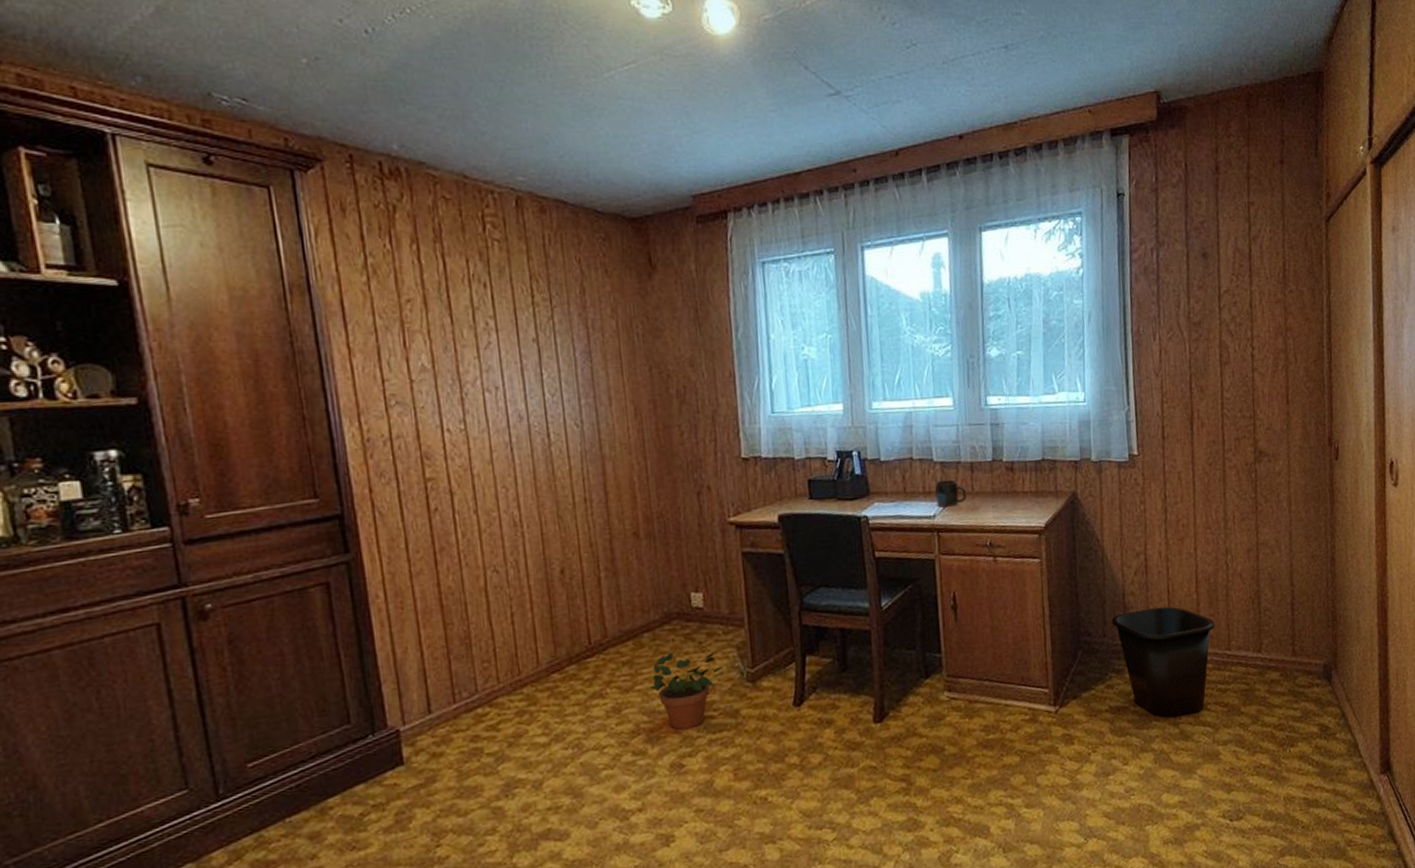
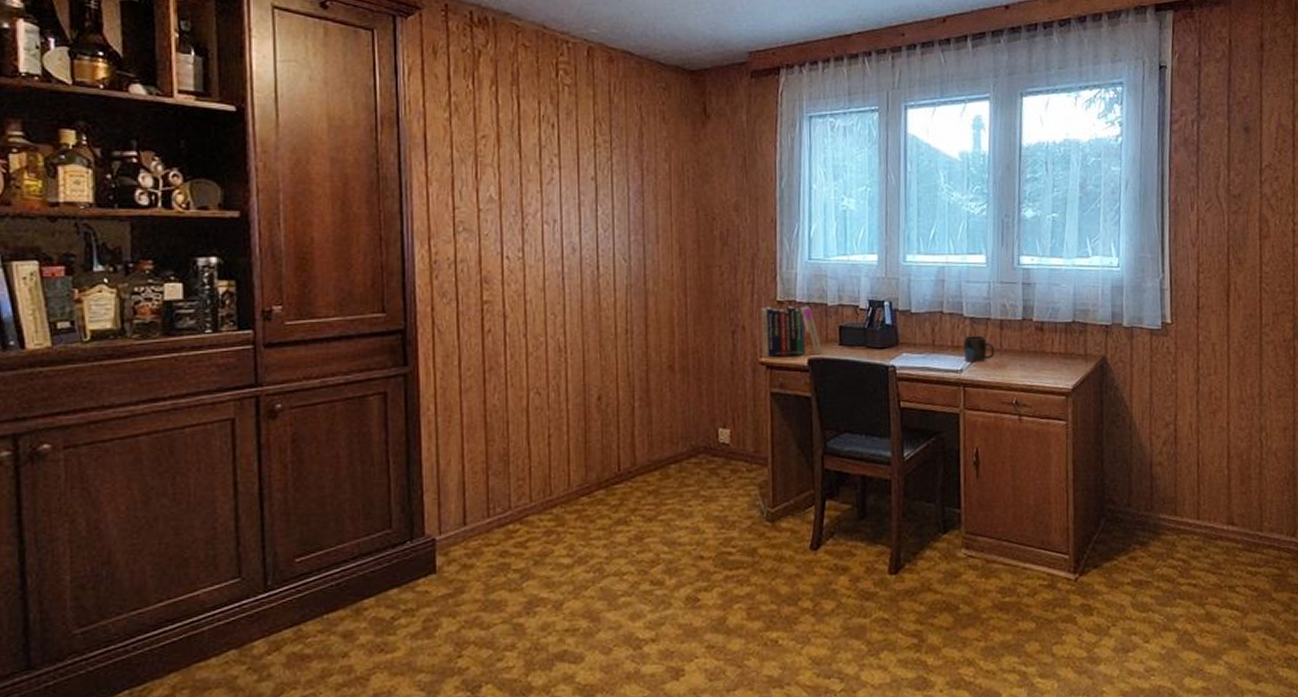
potted plant: present [650,652,725,730] -> none [673,485,745,564]
books: none [726,460,794,518] -> present [761,305,823,358]
waste bin: present [1111,606,1215,718] -> none [1137,480,1247,597]

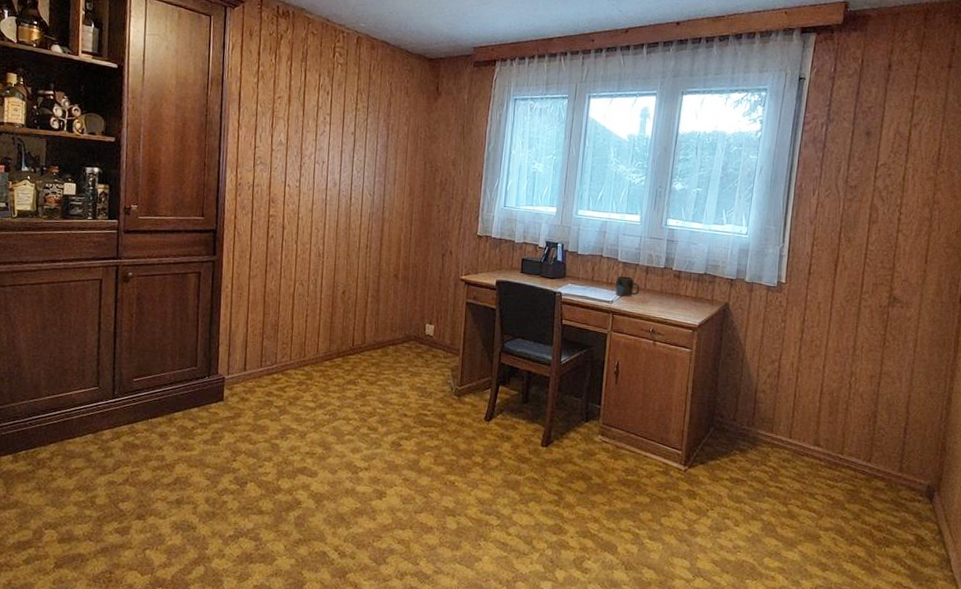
books: present [761,305,823,358] -> none [463,238,508,278]

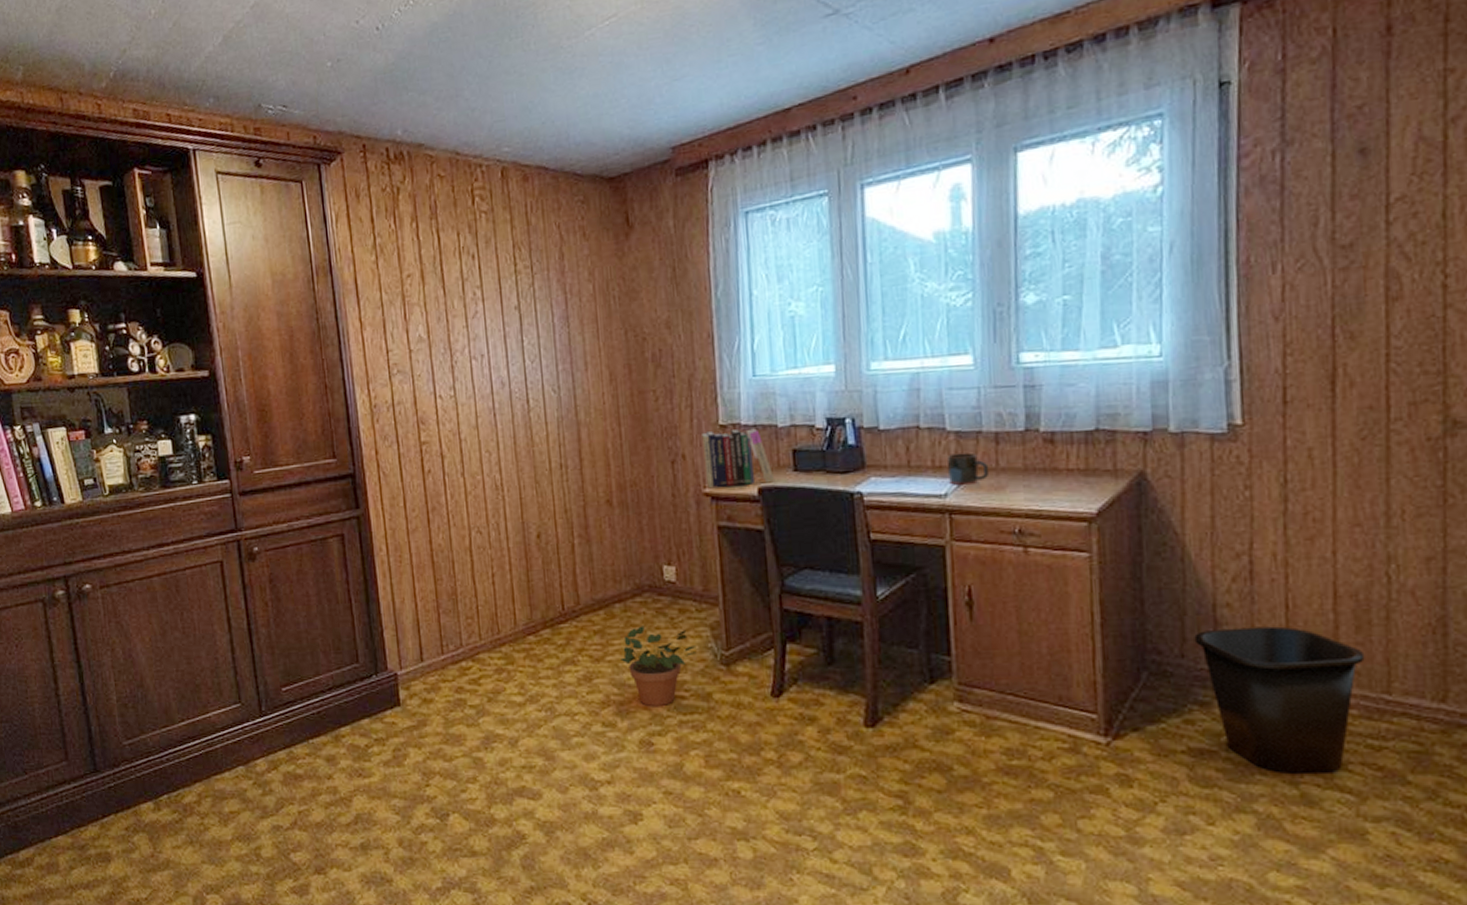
potted plant: none [387,363,440,420] -> present [621,626,697,707]
books: none [463,238,508,278] -> present [702,428,775,489]
waste bin: none [742,405,832,499] -> present [1194,626,1365,773]

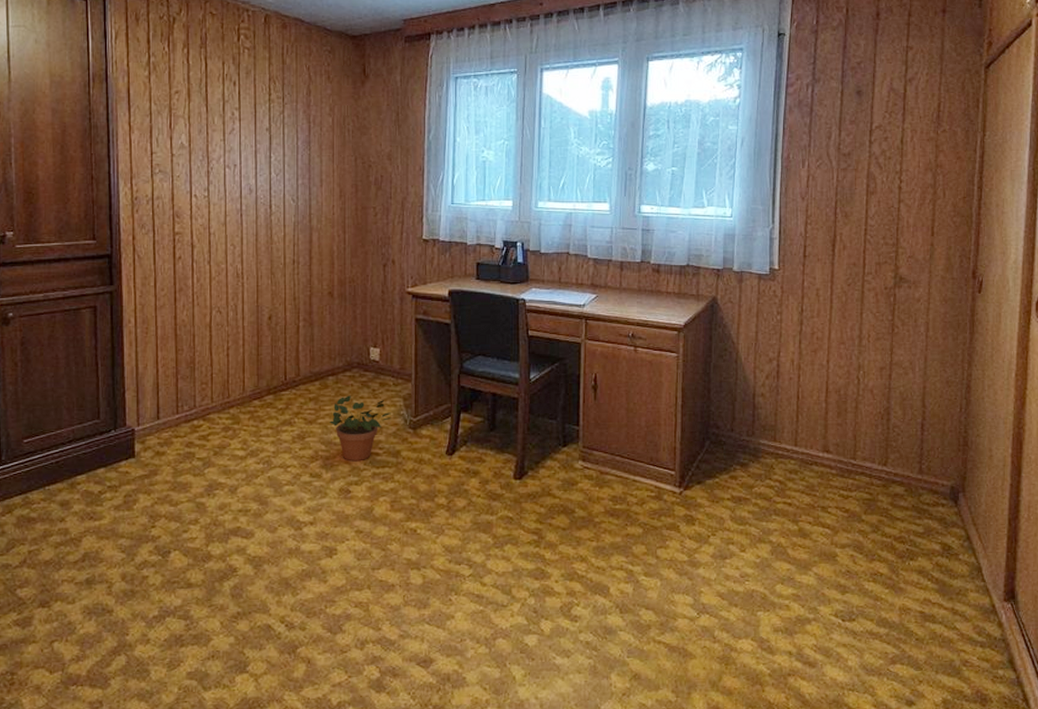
books: present [702,428,775,489] -> none [409,244,462,289]
mug: present [946,452,990,485] -> none [586,275,615,298]
waste bin: present [1194,626,1365,773] -> none [740,411,842,514]

